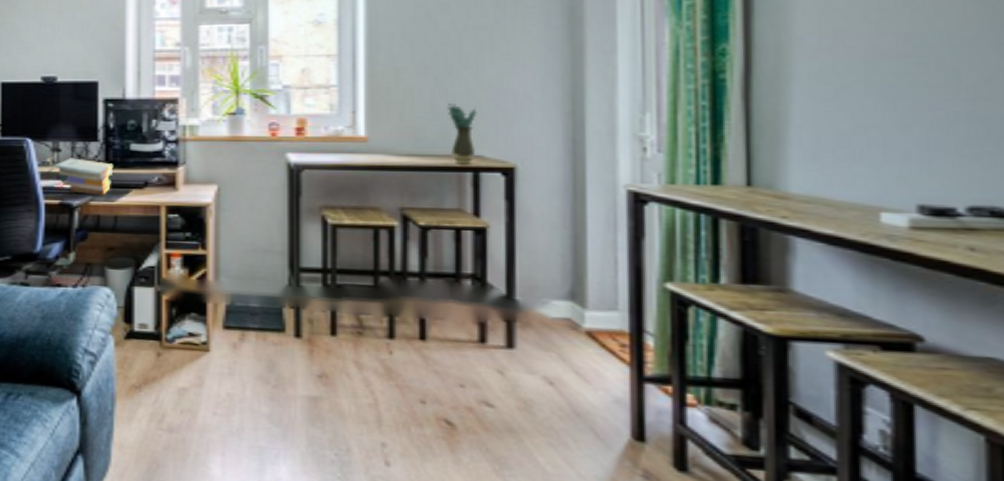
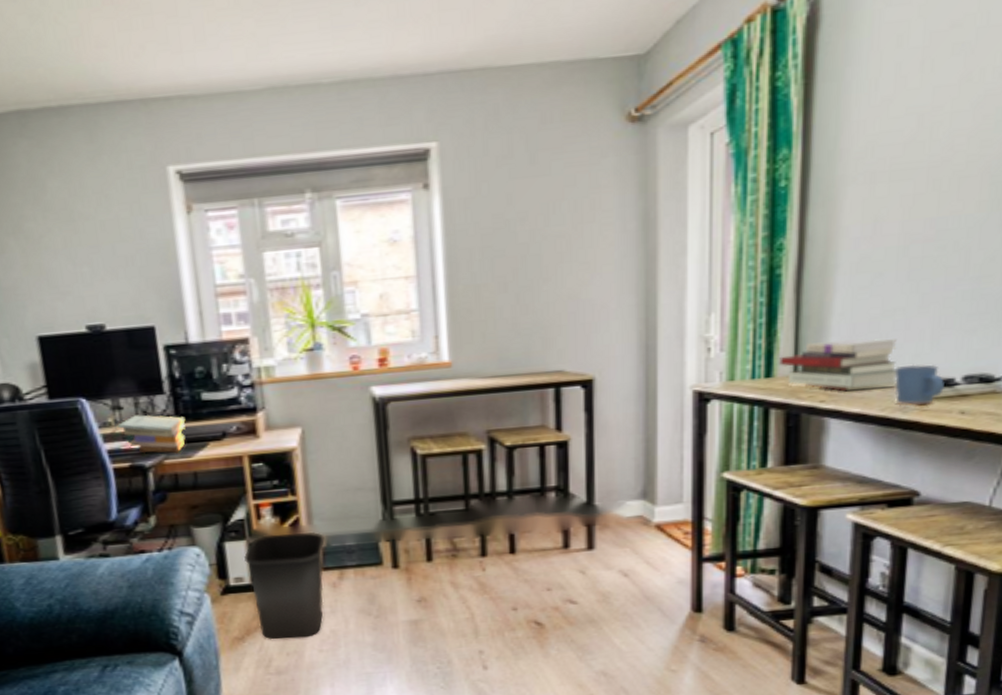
waste bin: none [151,285,229,397] -> present [244,532,325,640]
vase: present [448,104,477,165] -> none [529,319,557,382]
books: none [728,151,878,211] -> present [779,338,897,392]
mug: none [876,187,945,235] -> present [894,364,946,405]

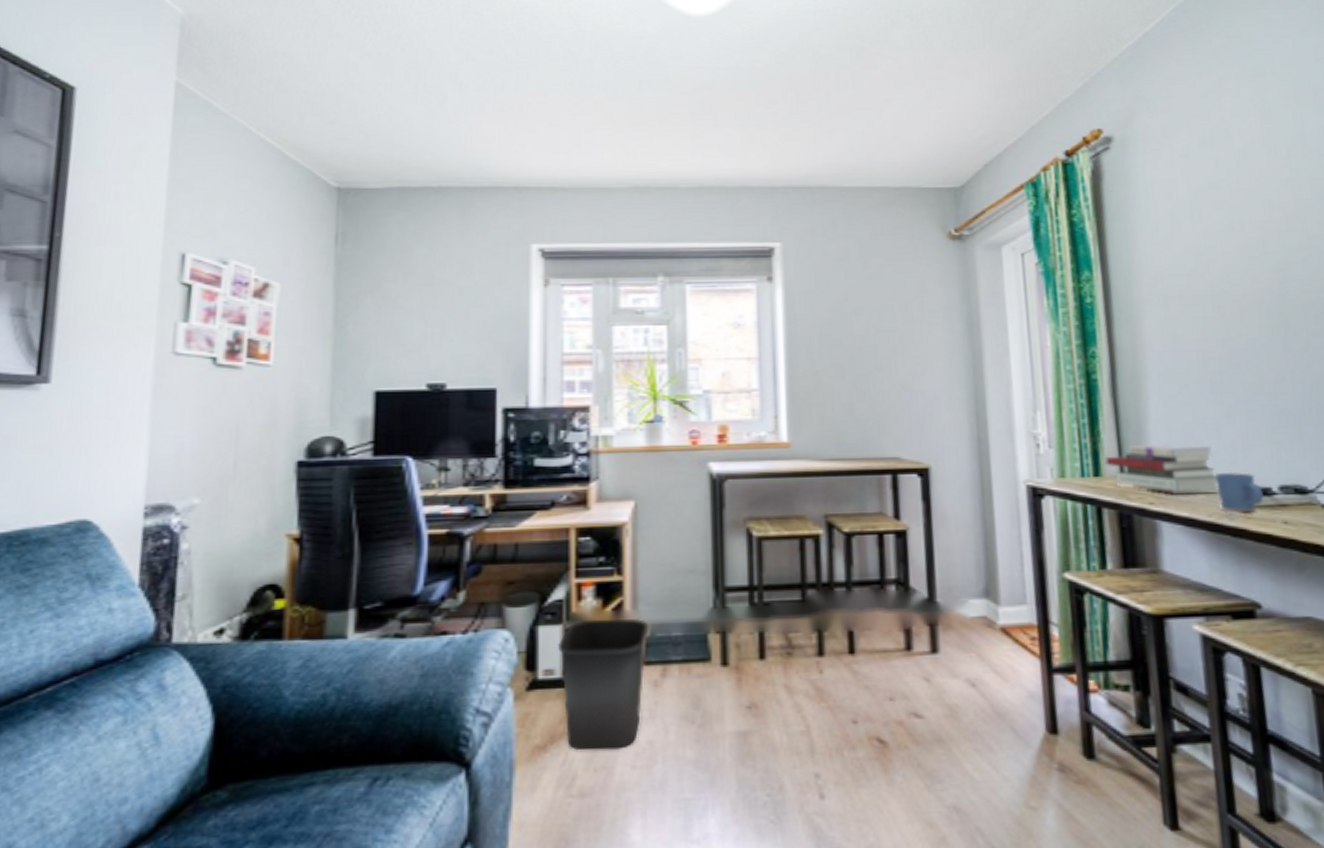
books: present [118,414,186,453] -> none [441,478,514,521]

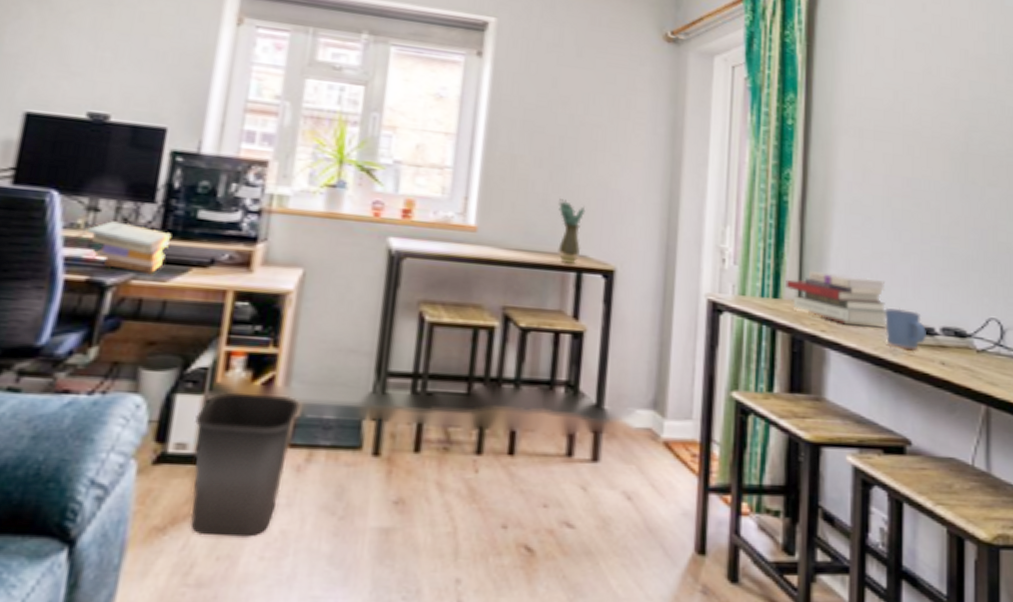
books: none [441,478,514,521] -> present [87,221,172,273]
vase: none [865,406,893,468] -> present [558,199,586,265]

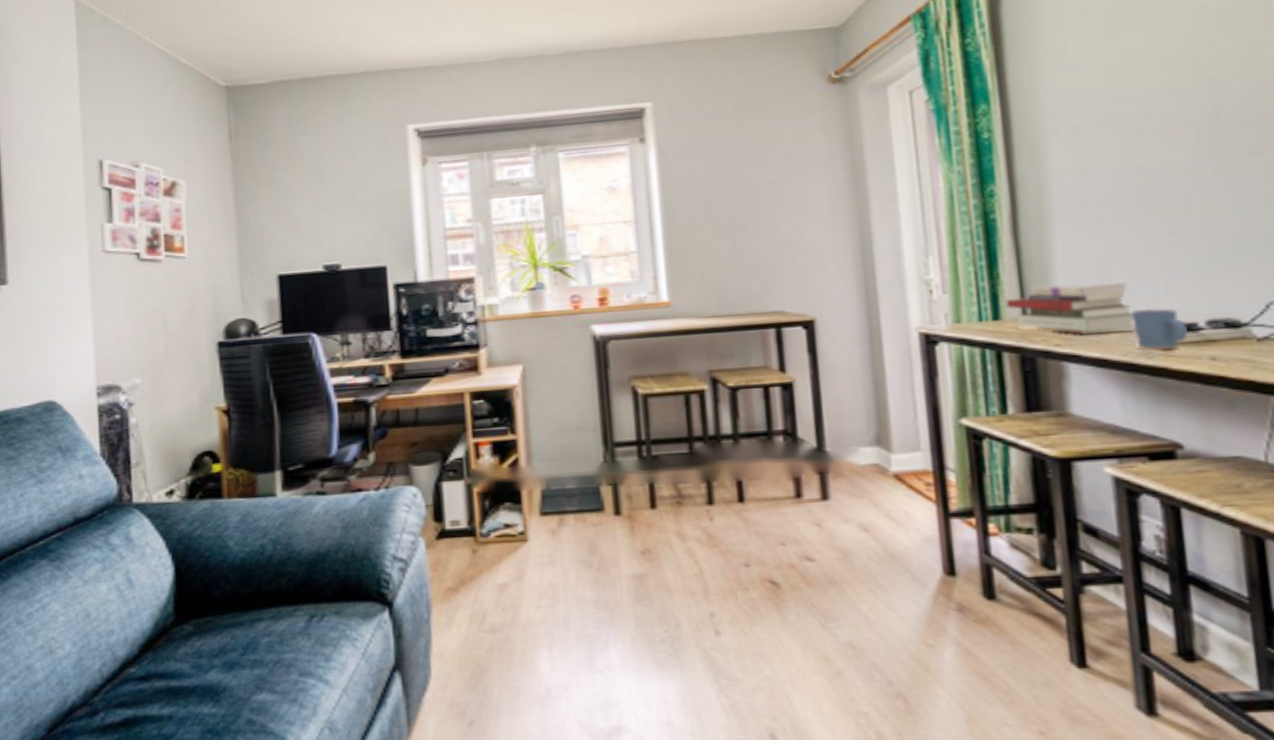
books: present [87,221,172,273] -> none [345,350,410,389]
waste bin: present [190,391,300,537] -> none [461,474,544,592]
vase: present [558,199,586,265] -> none [746,261,776,322]

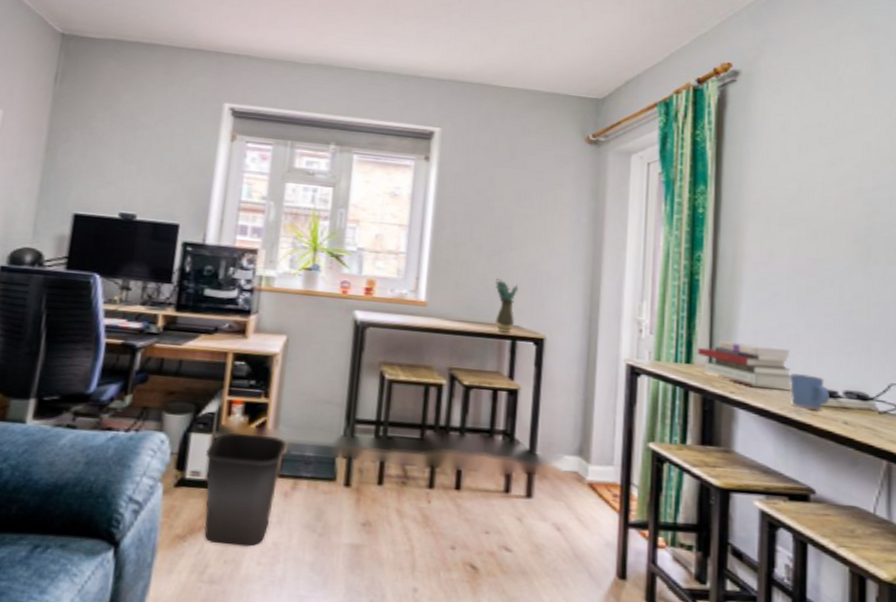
waste bin: none [461,474,544,592] -> present [204,432,287,547]
vase: none [746,261,776,322] -> present [495,278,519,334]

